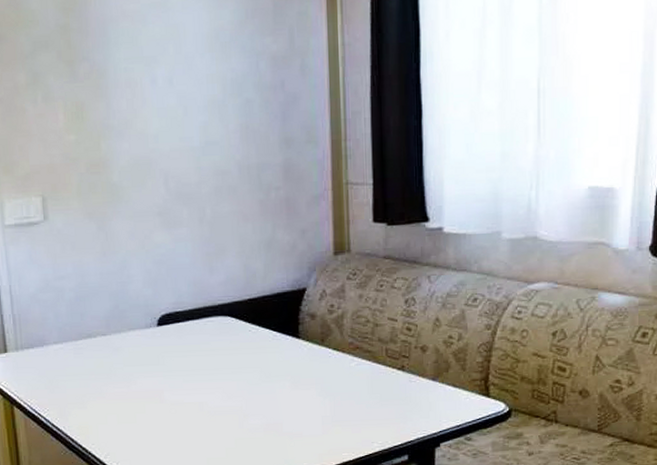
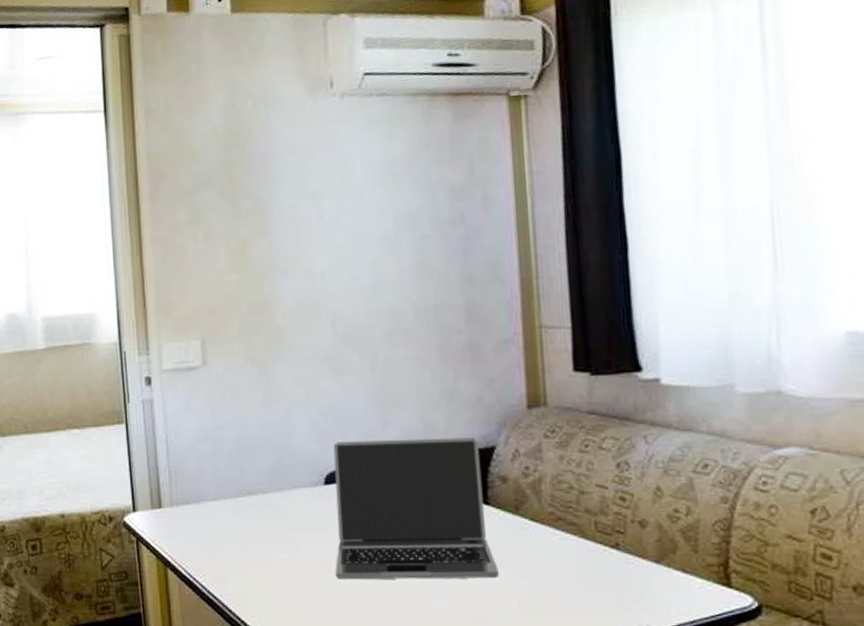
laptop: none [165,281,306,408] -> present [333,438,499,580]

